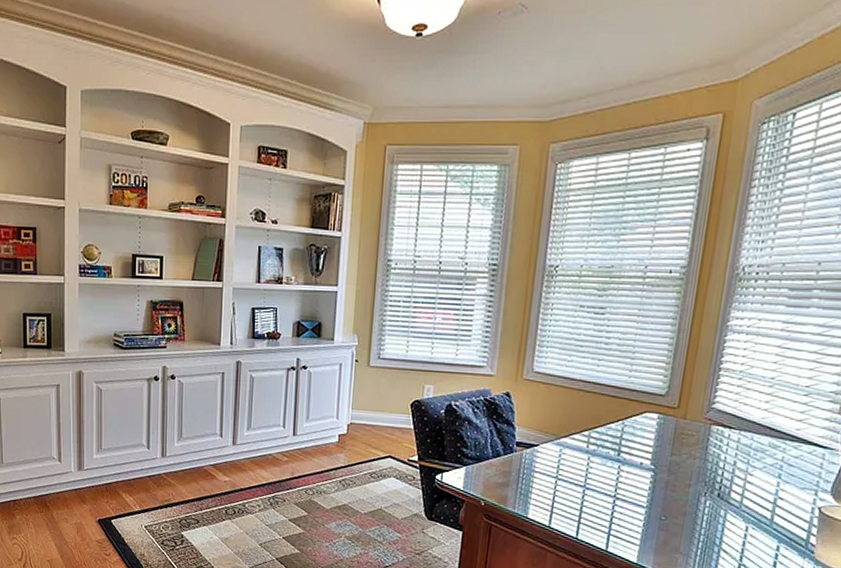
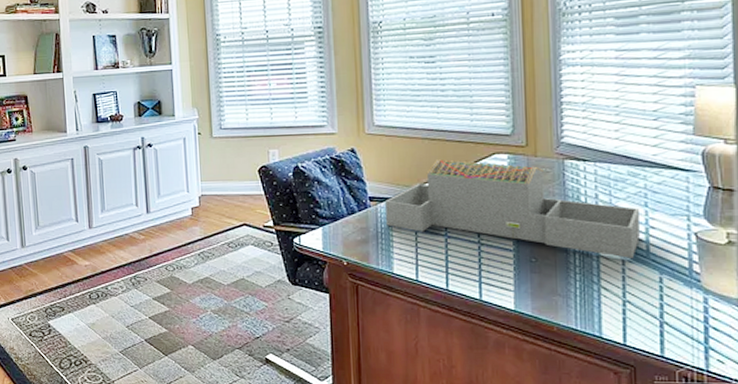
architectural model: none [529,412,772,525] -> present [385,159,640,258]

